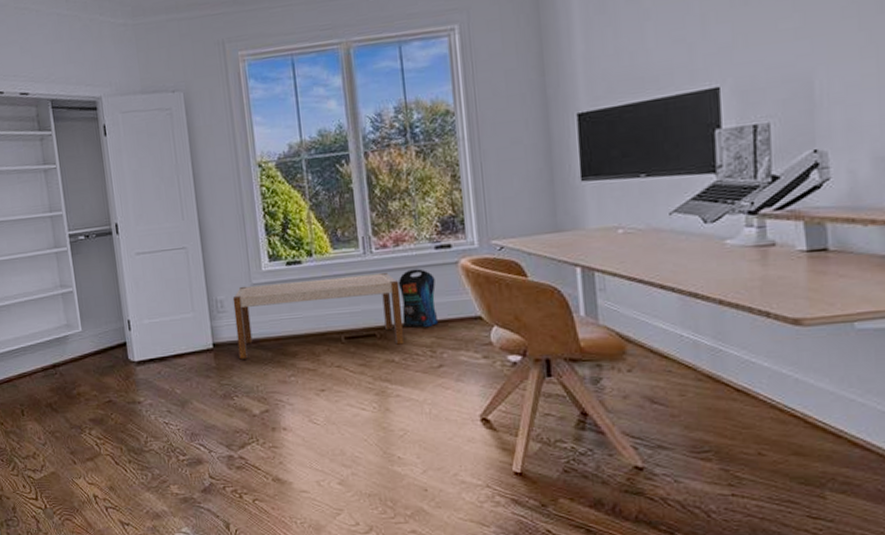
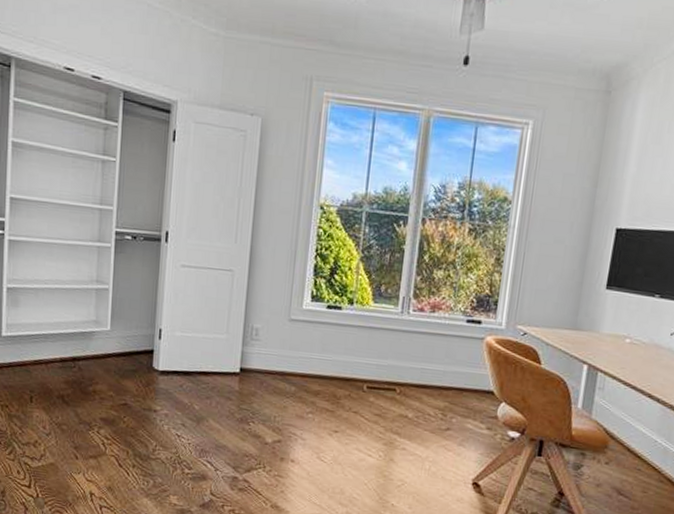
bench: present [232,272,404,360] -> none [263,319,428,403]
pouch: present [398,269,437,328] -> none [423,336,460,393]

